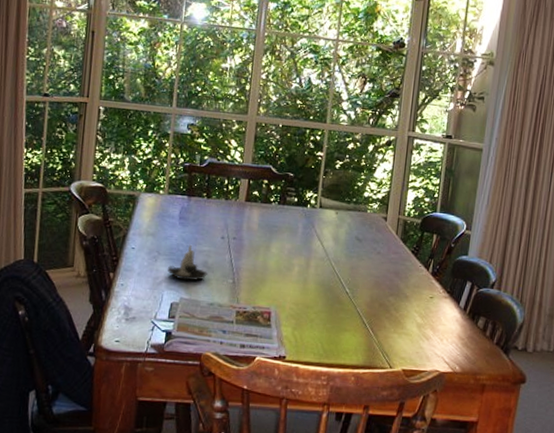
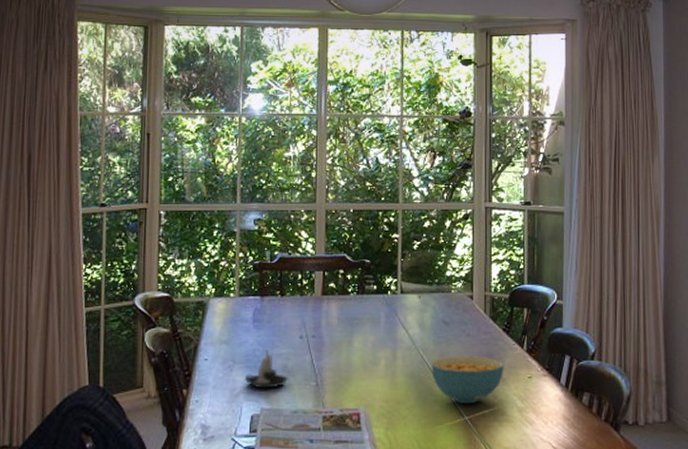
cereal bowl: none [340,270,409,315] -> present [431,356,504,403]

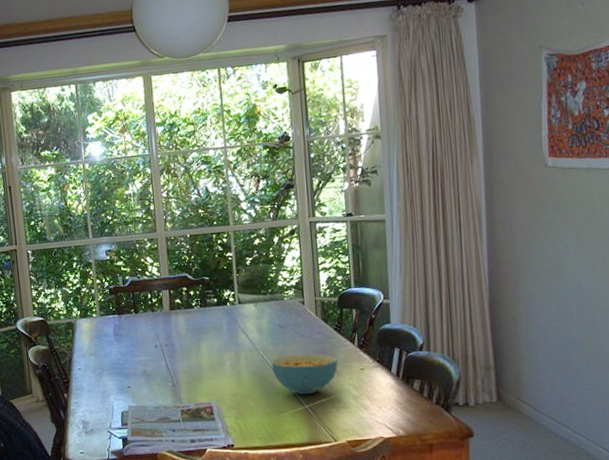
candle: present [245,348,289,389] -> none [113,357,150,390]

